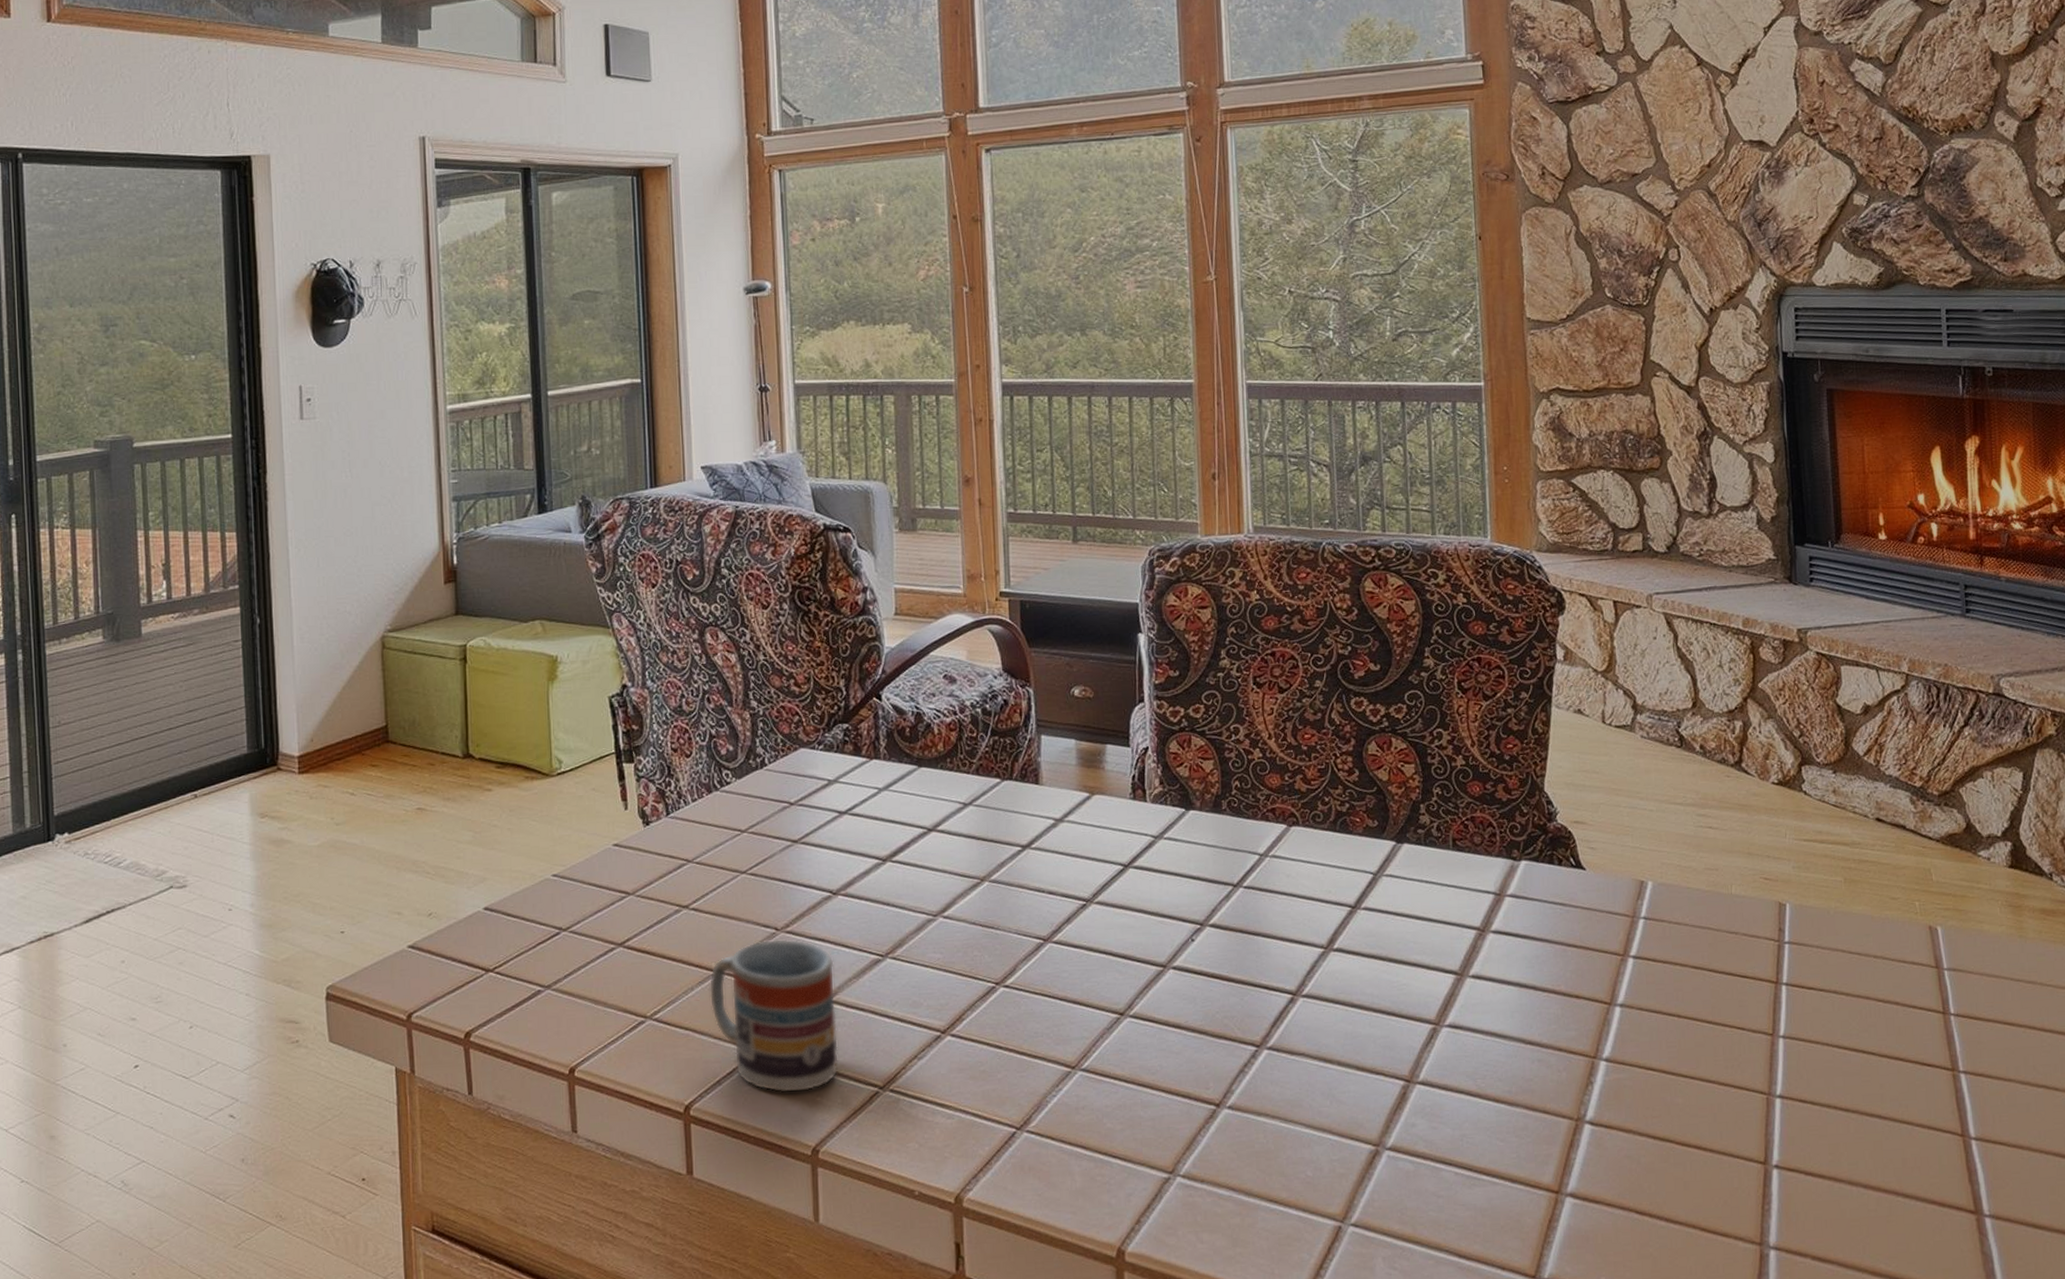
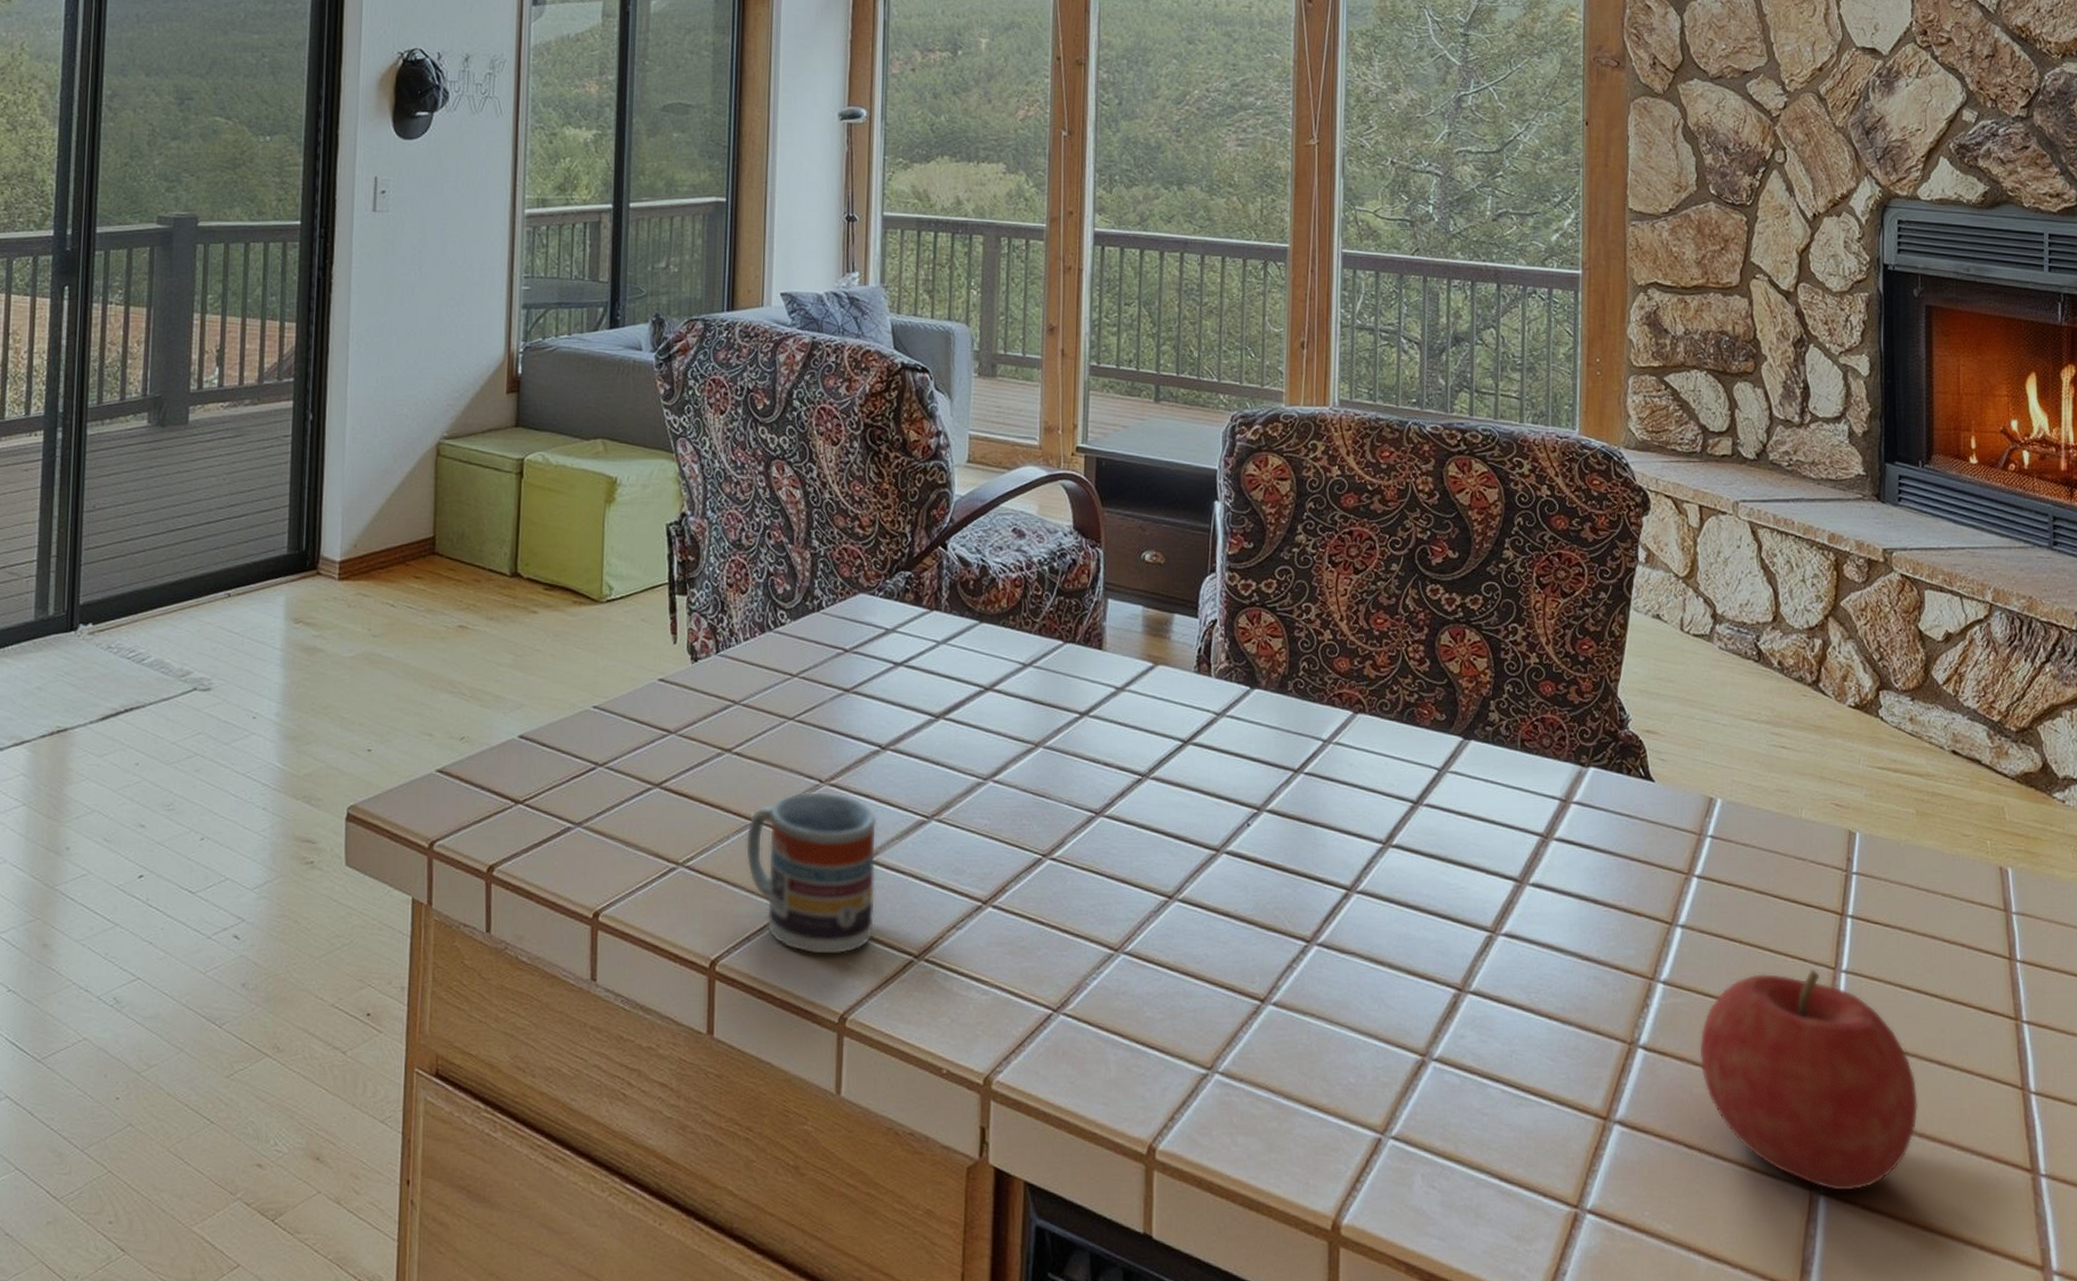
fruit: none [1644,1036,1862,1245] -> present [1699,968,1919,1192]

